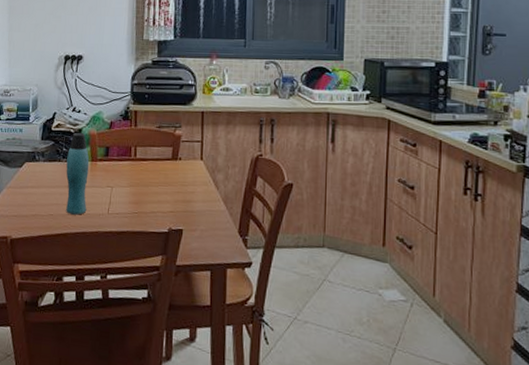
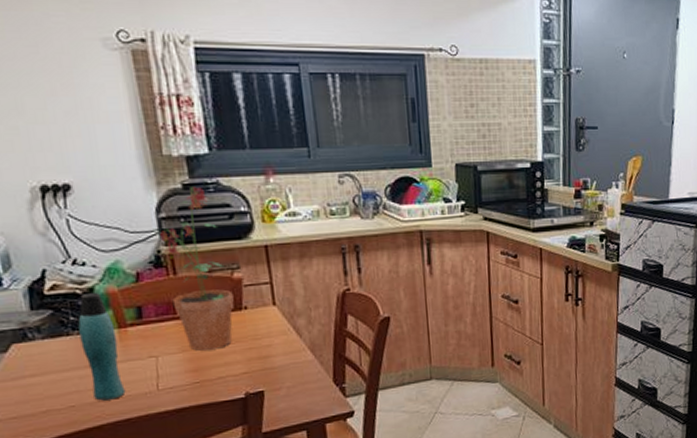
potted plant: none [130,63,173,189] -> present [160,186,234,351]

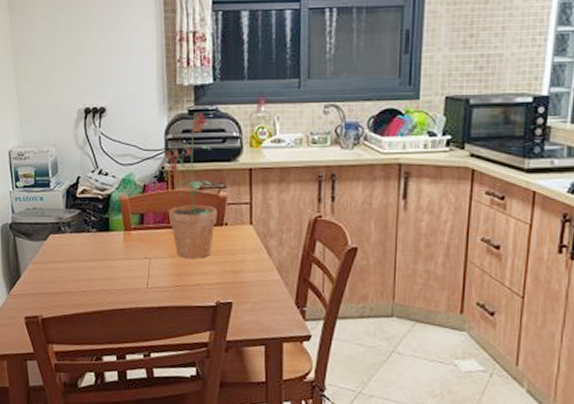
bottle: present [78,293,126,401] -> none [96,199,123,291]

